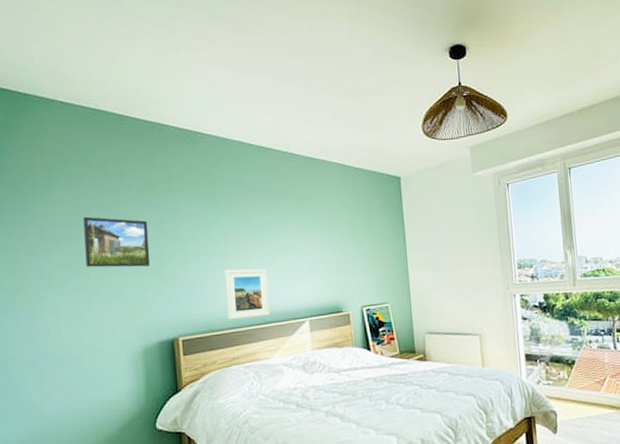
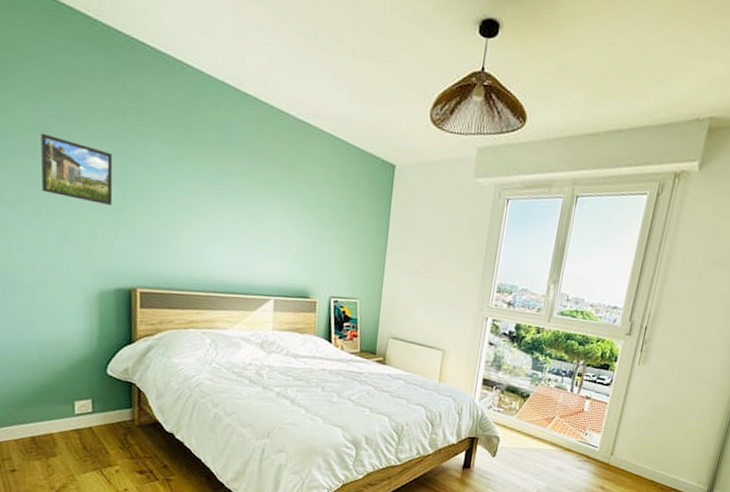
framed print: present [224,268,270,320] -> none [190,227,237,286]

